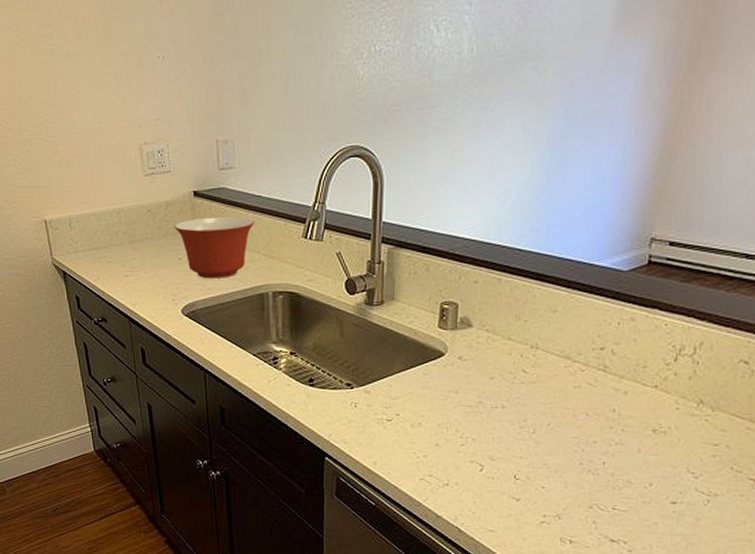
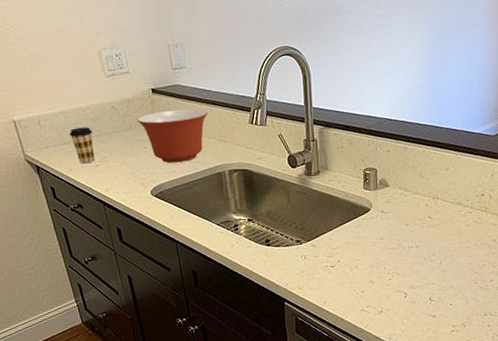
coffee cup: none [100,231,125,273] -> present [69,127,95,164]

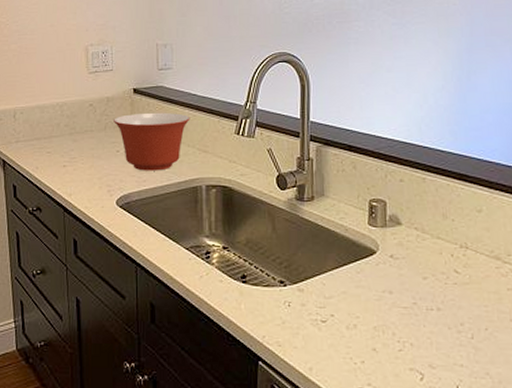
coffee cup: present [69,127,95,164] -> none [42,123,65,163]

